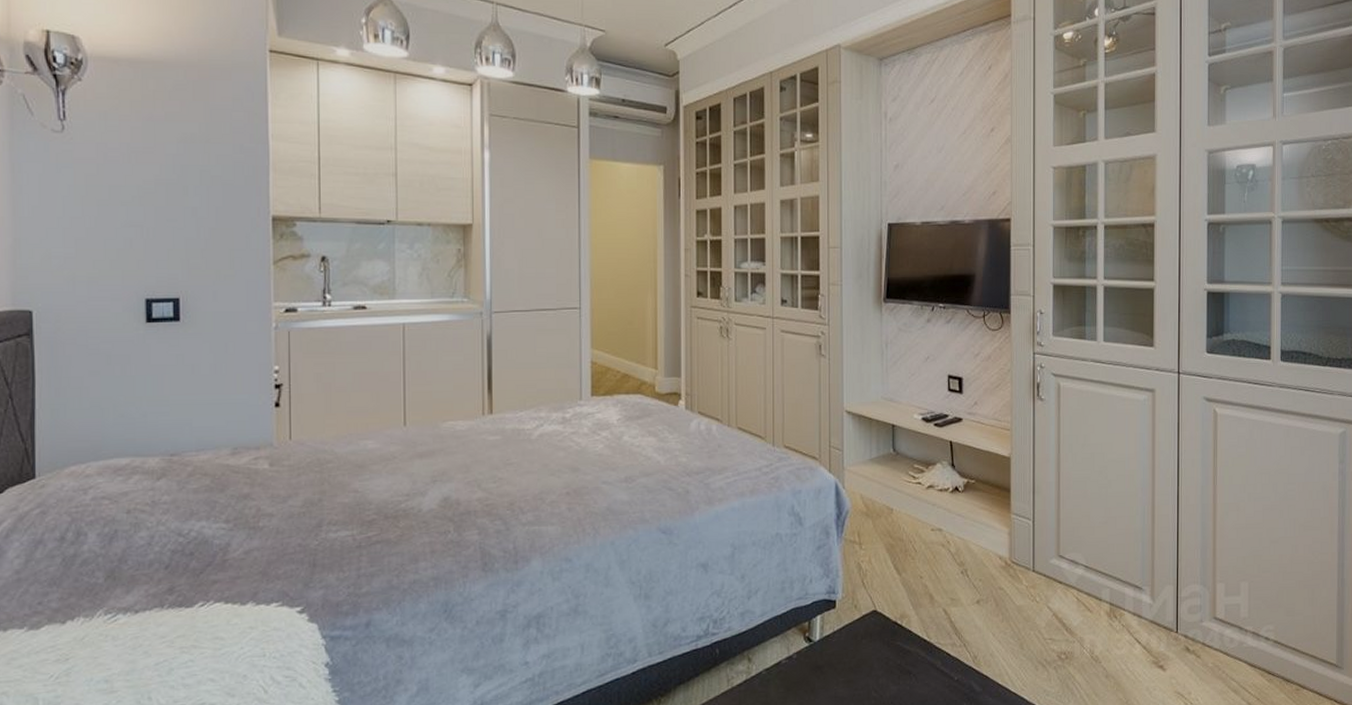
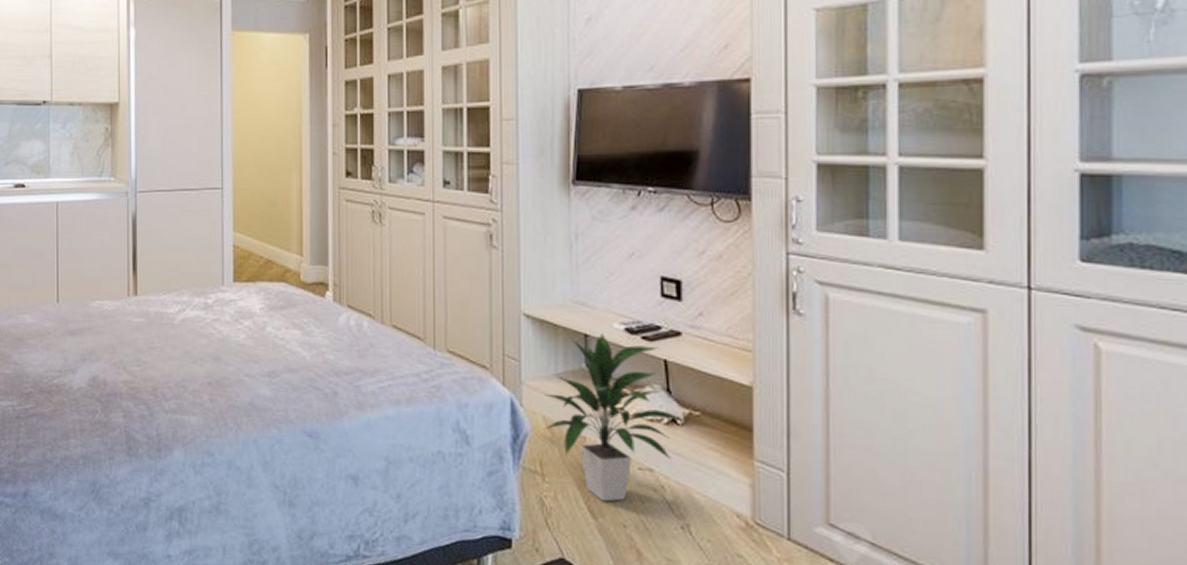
indoor plant: none [861,423,967,560] -> present [544,334,688,502]

